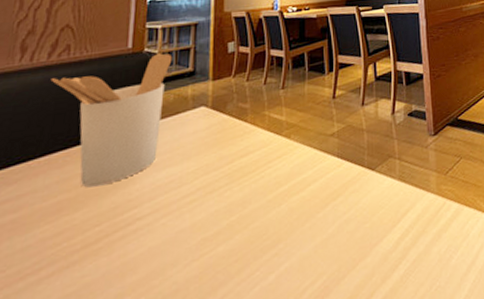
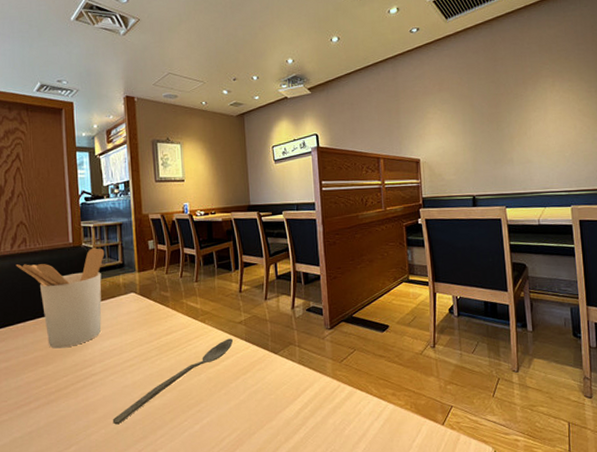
spoon: none [157,155,324,288] -> present [112,338,234,425]

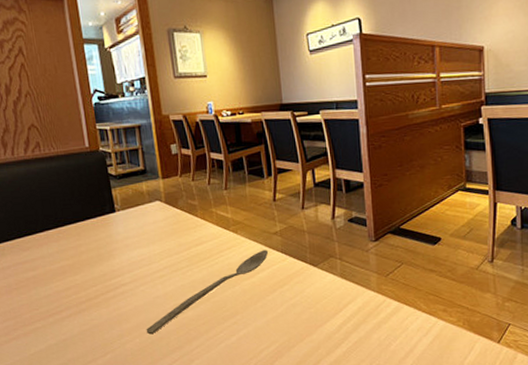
utensil holder: present [16,248,105,349] -> none [31,152,127,258]

